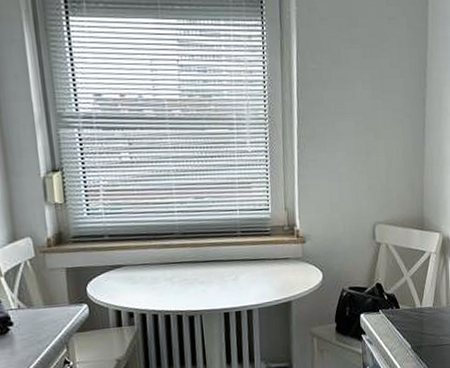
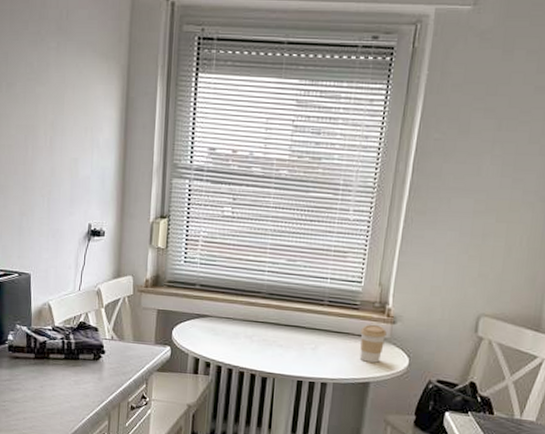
coffee cup: none [275,246,299,283] -> present [359,324,387,363]

